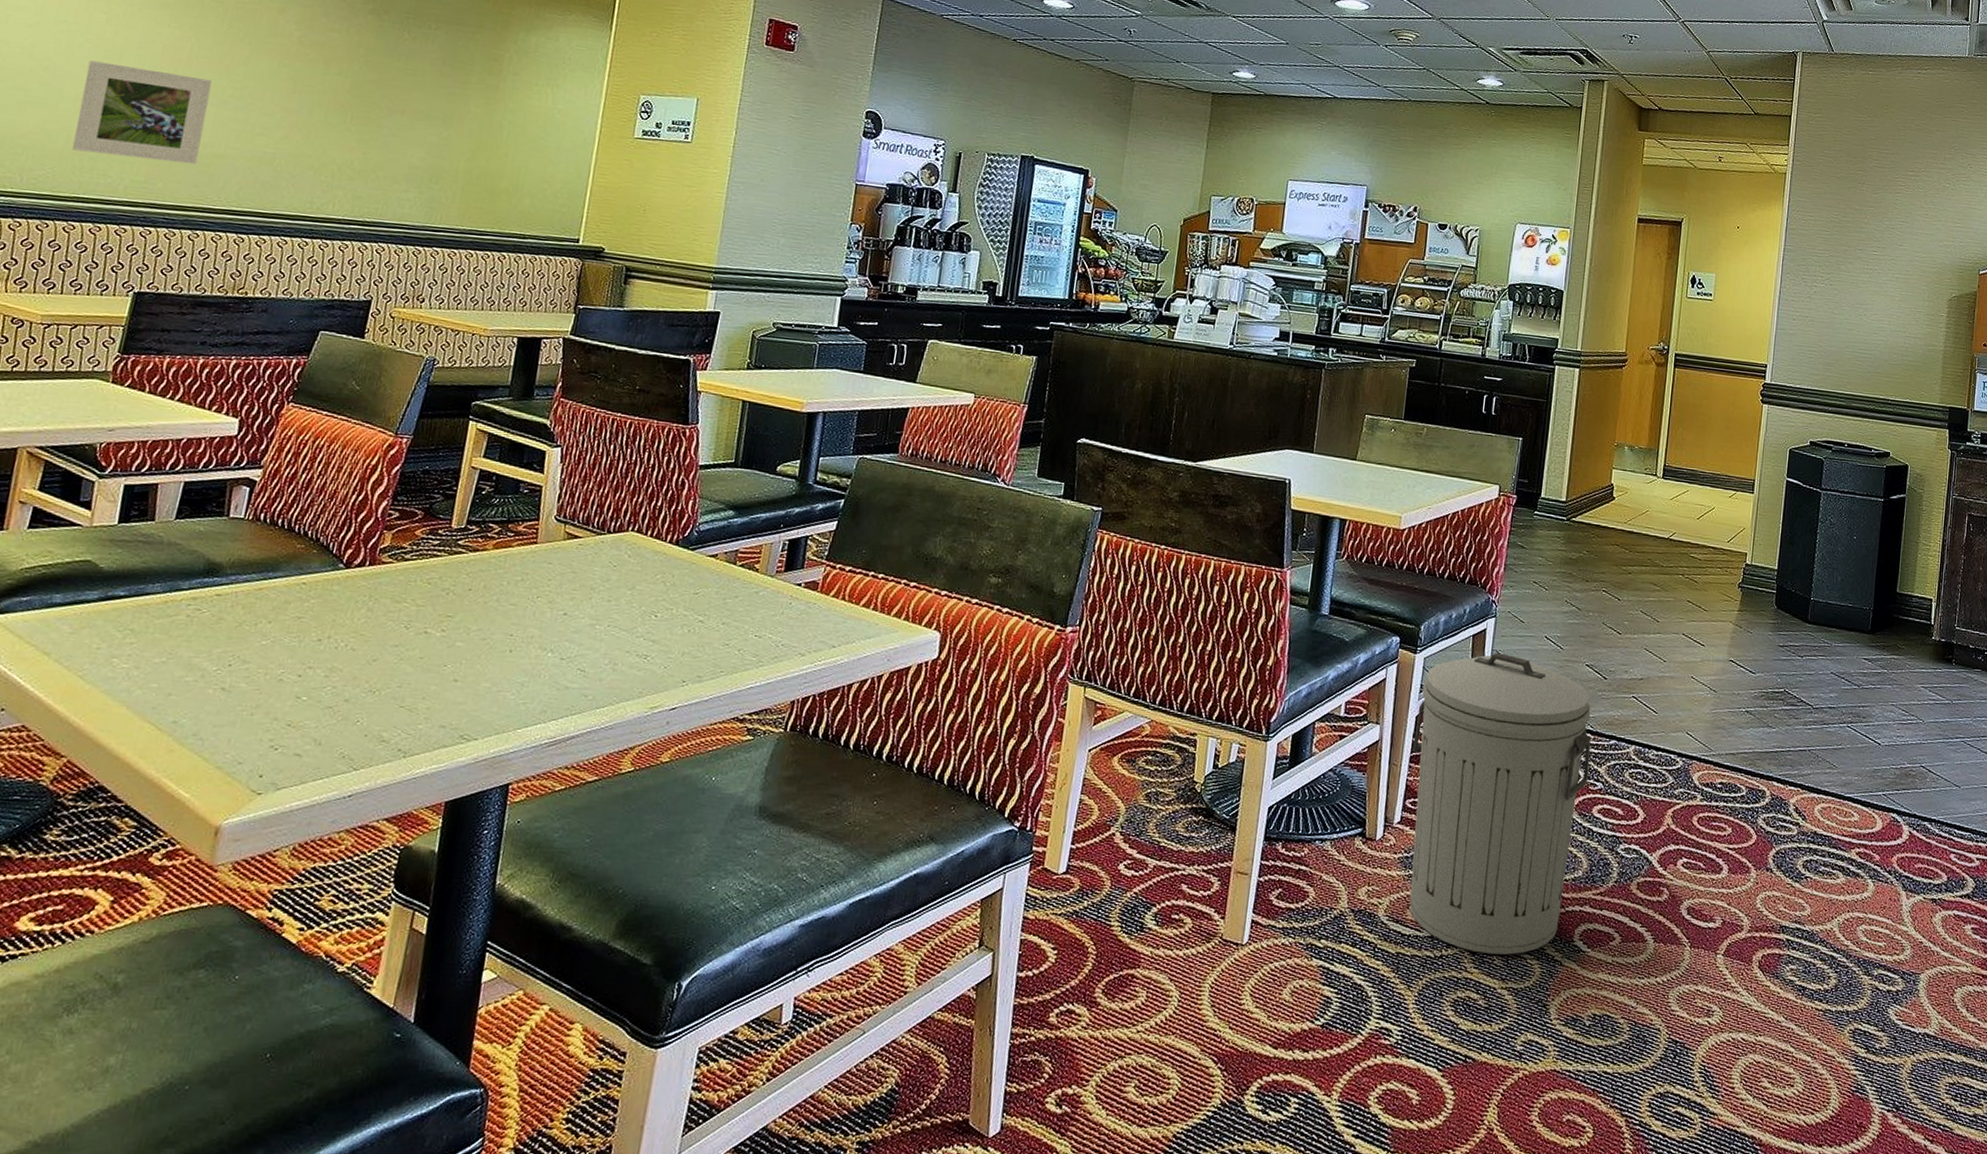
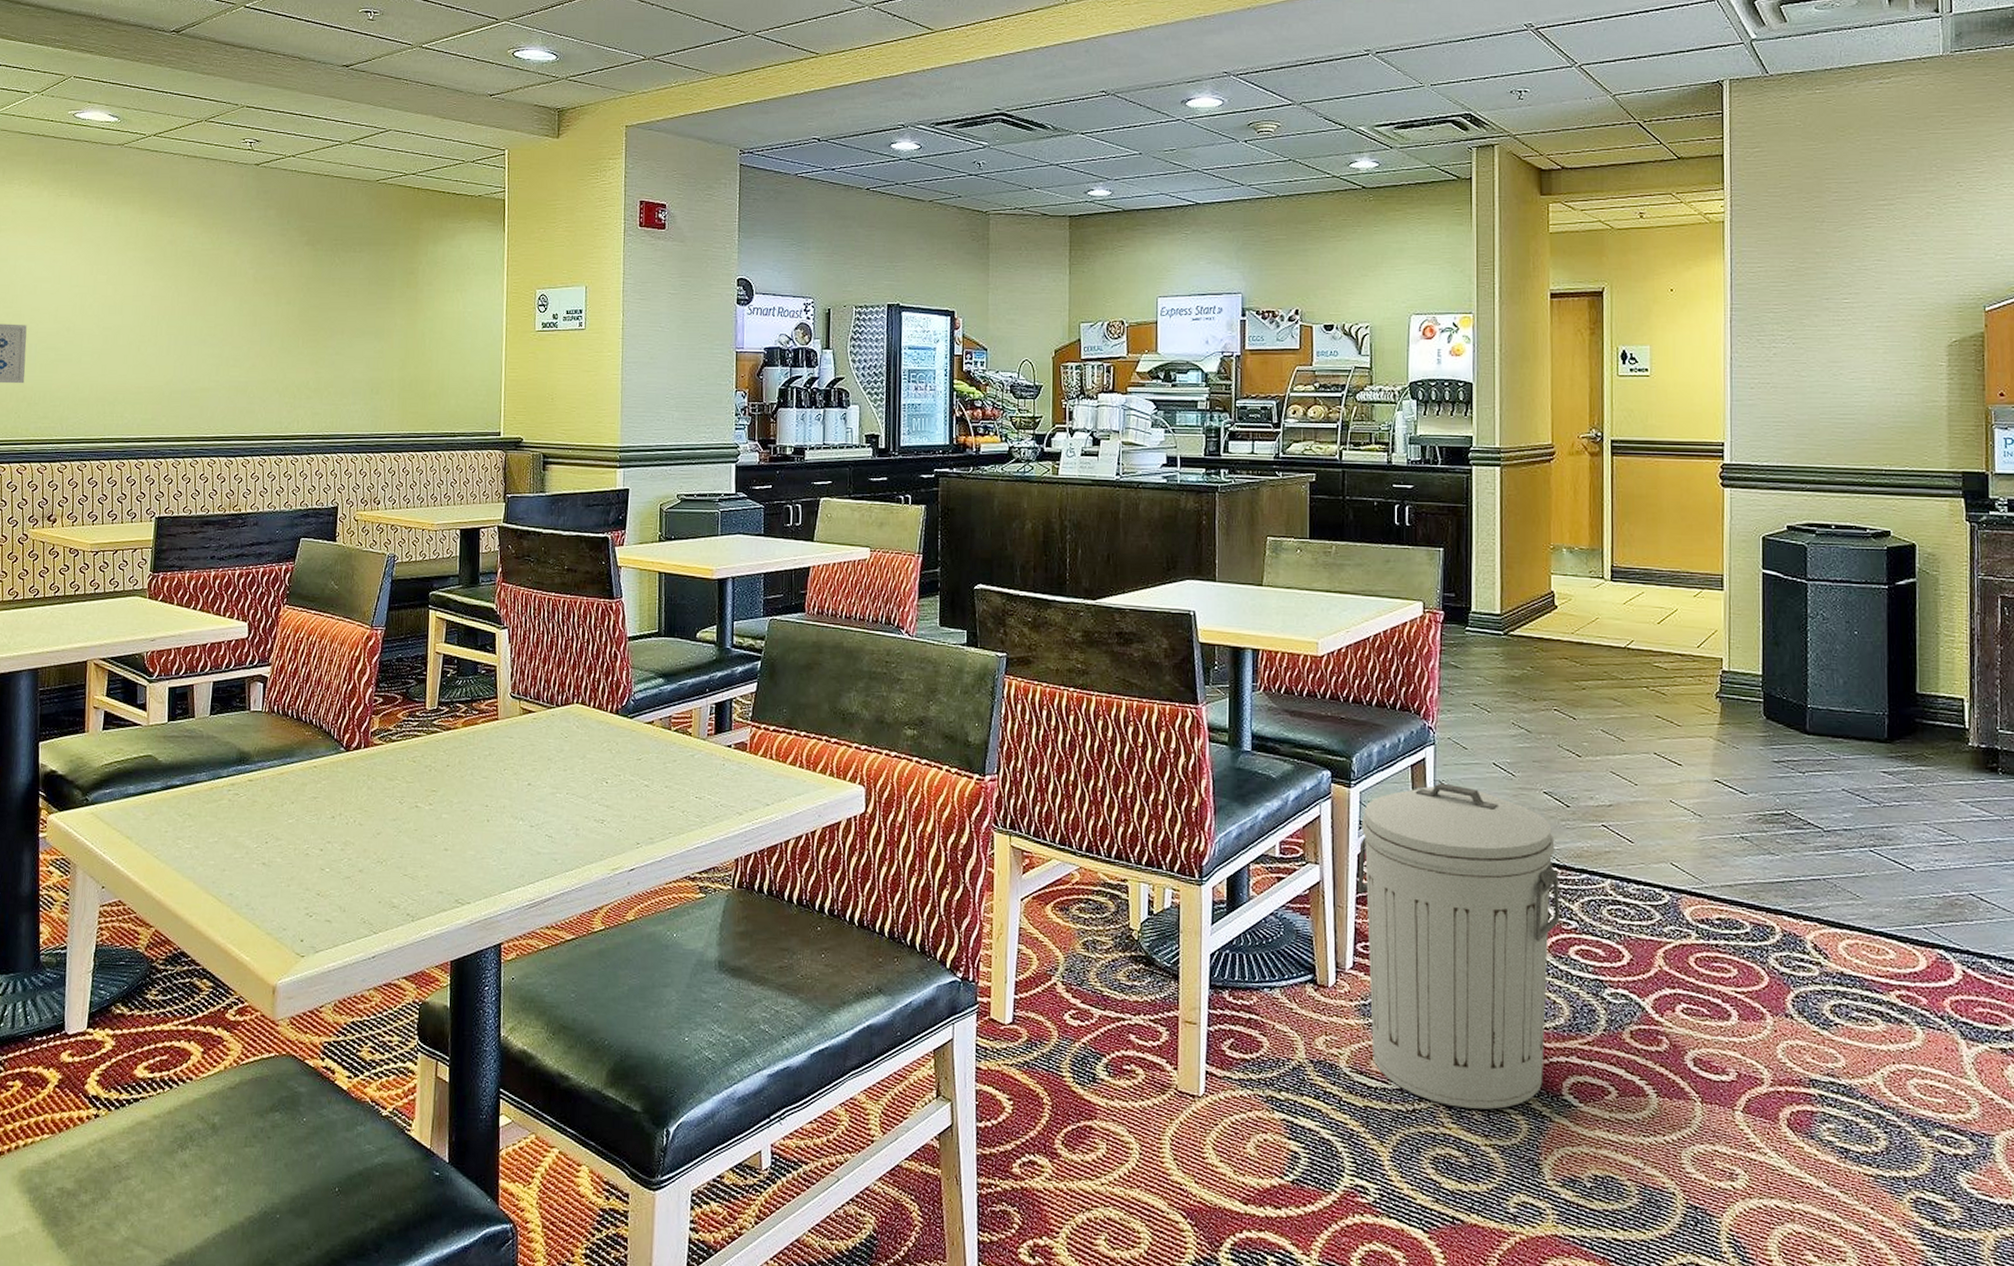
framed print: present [71,60,213,165] -> none [95,317,192,399]

